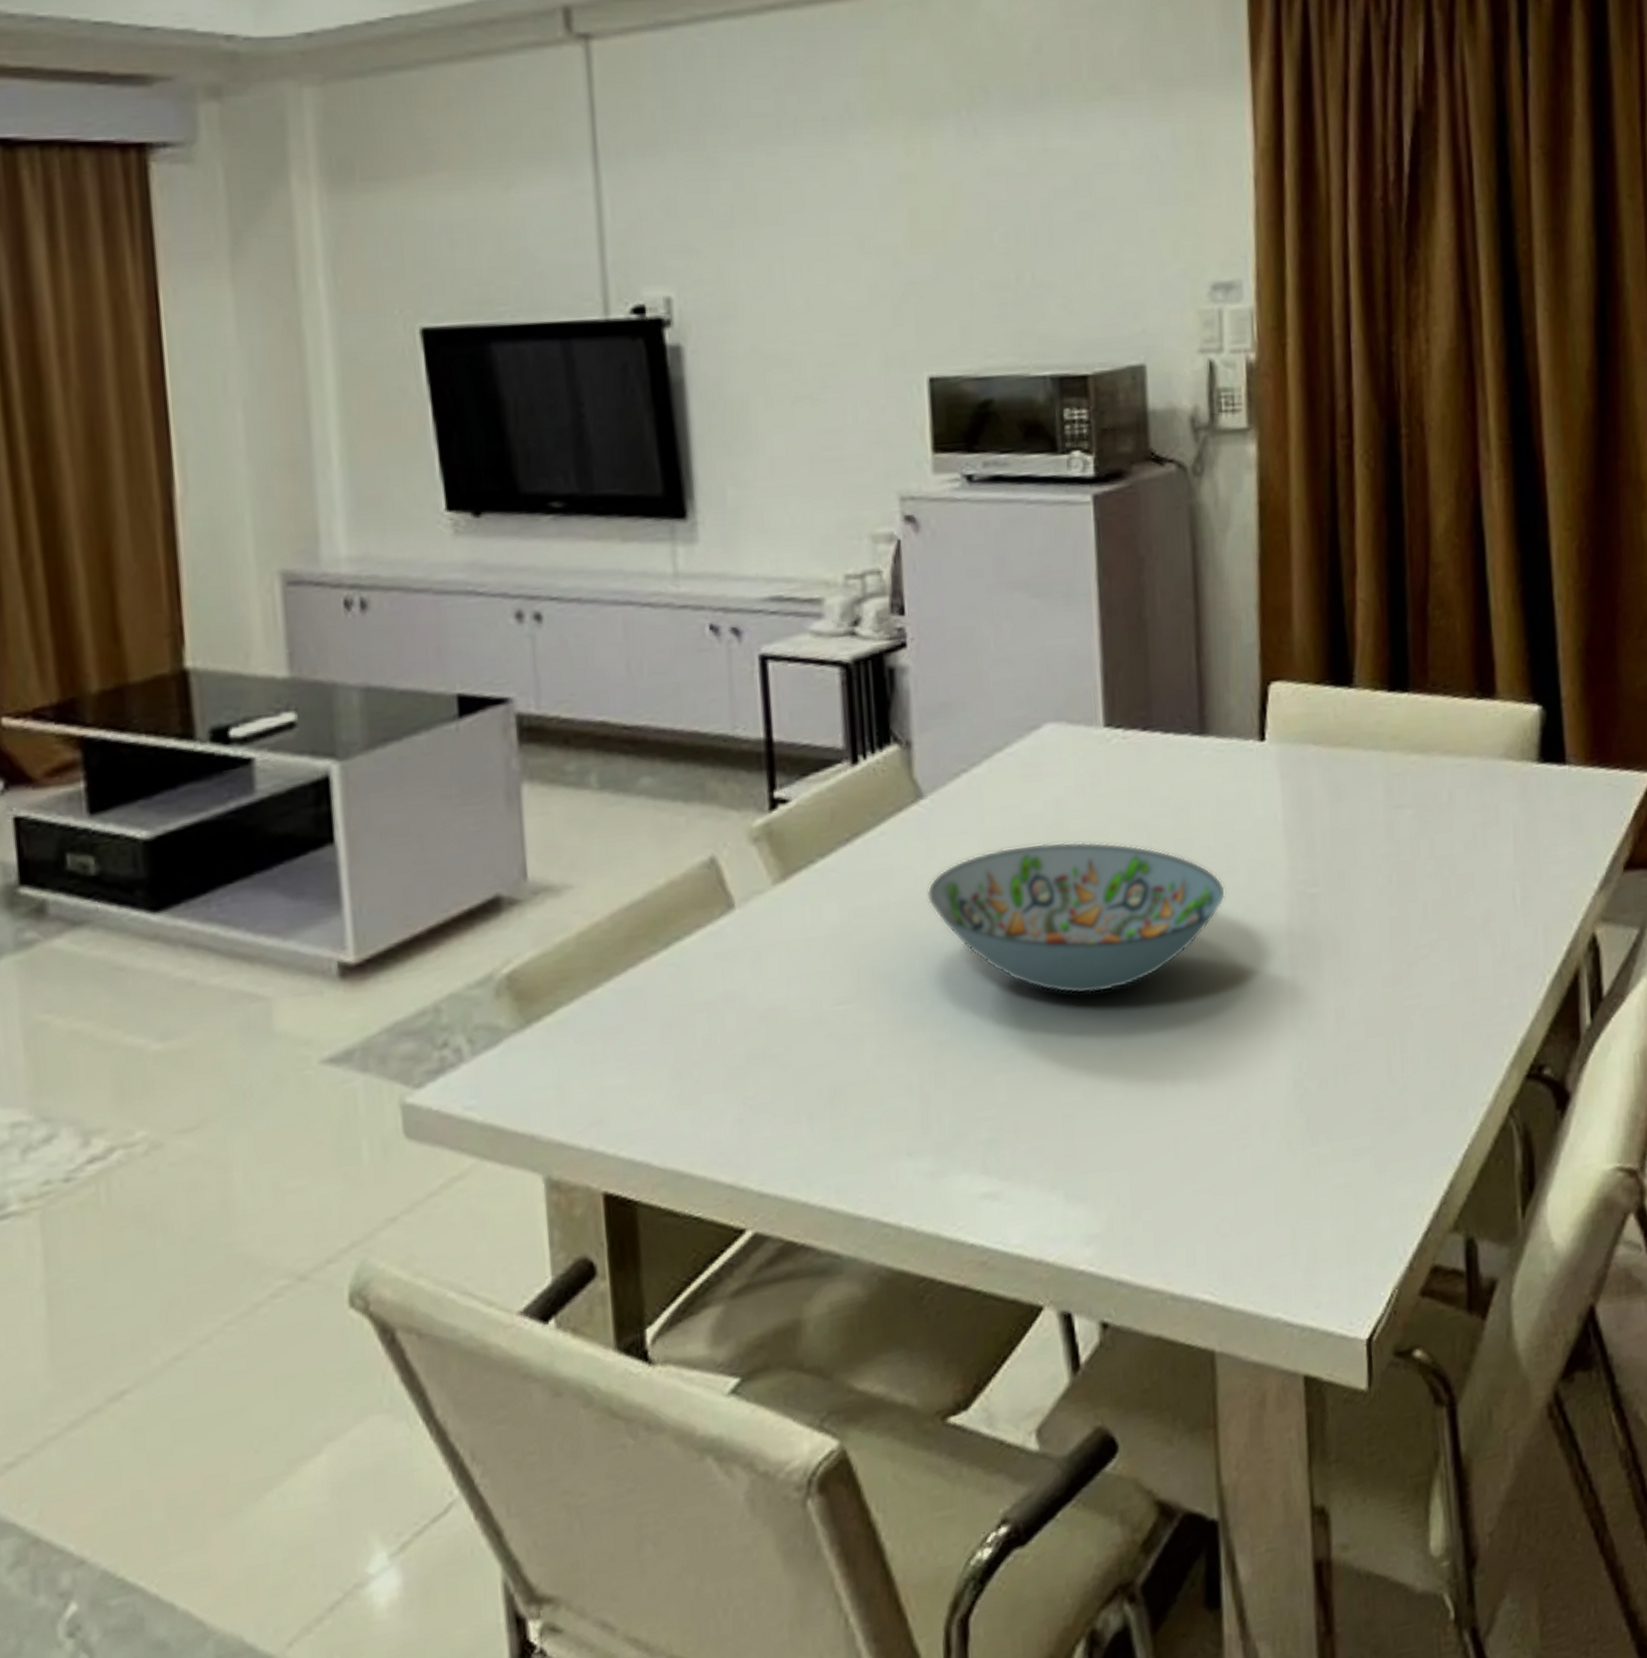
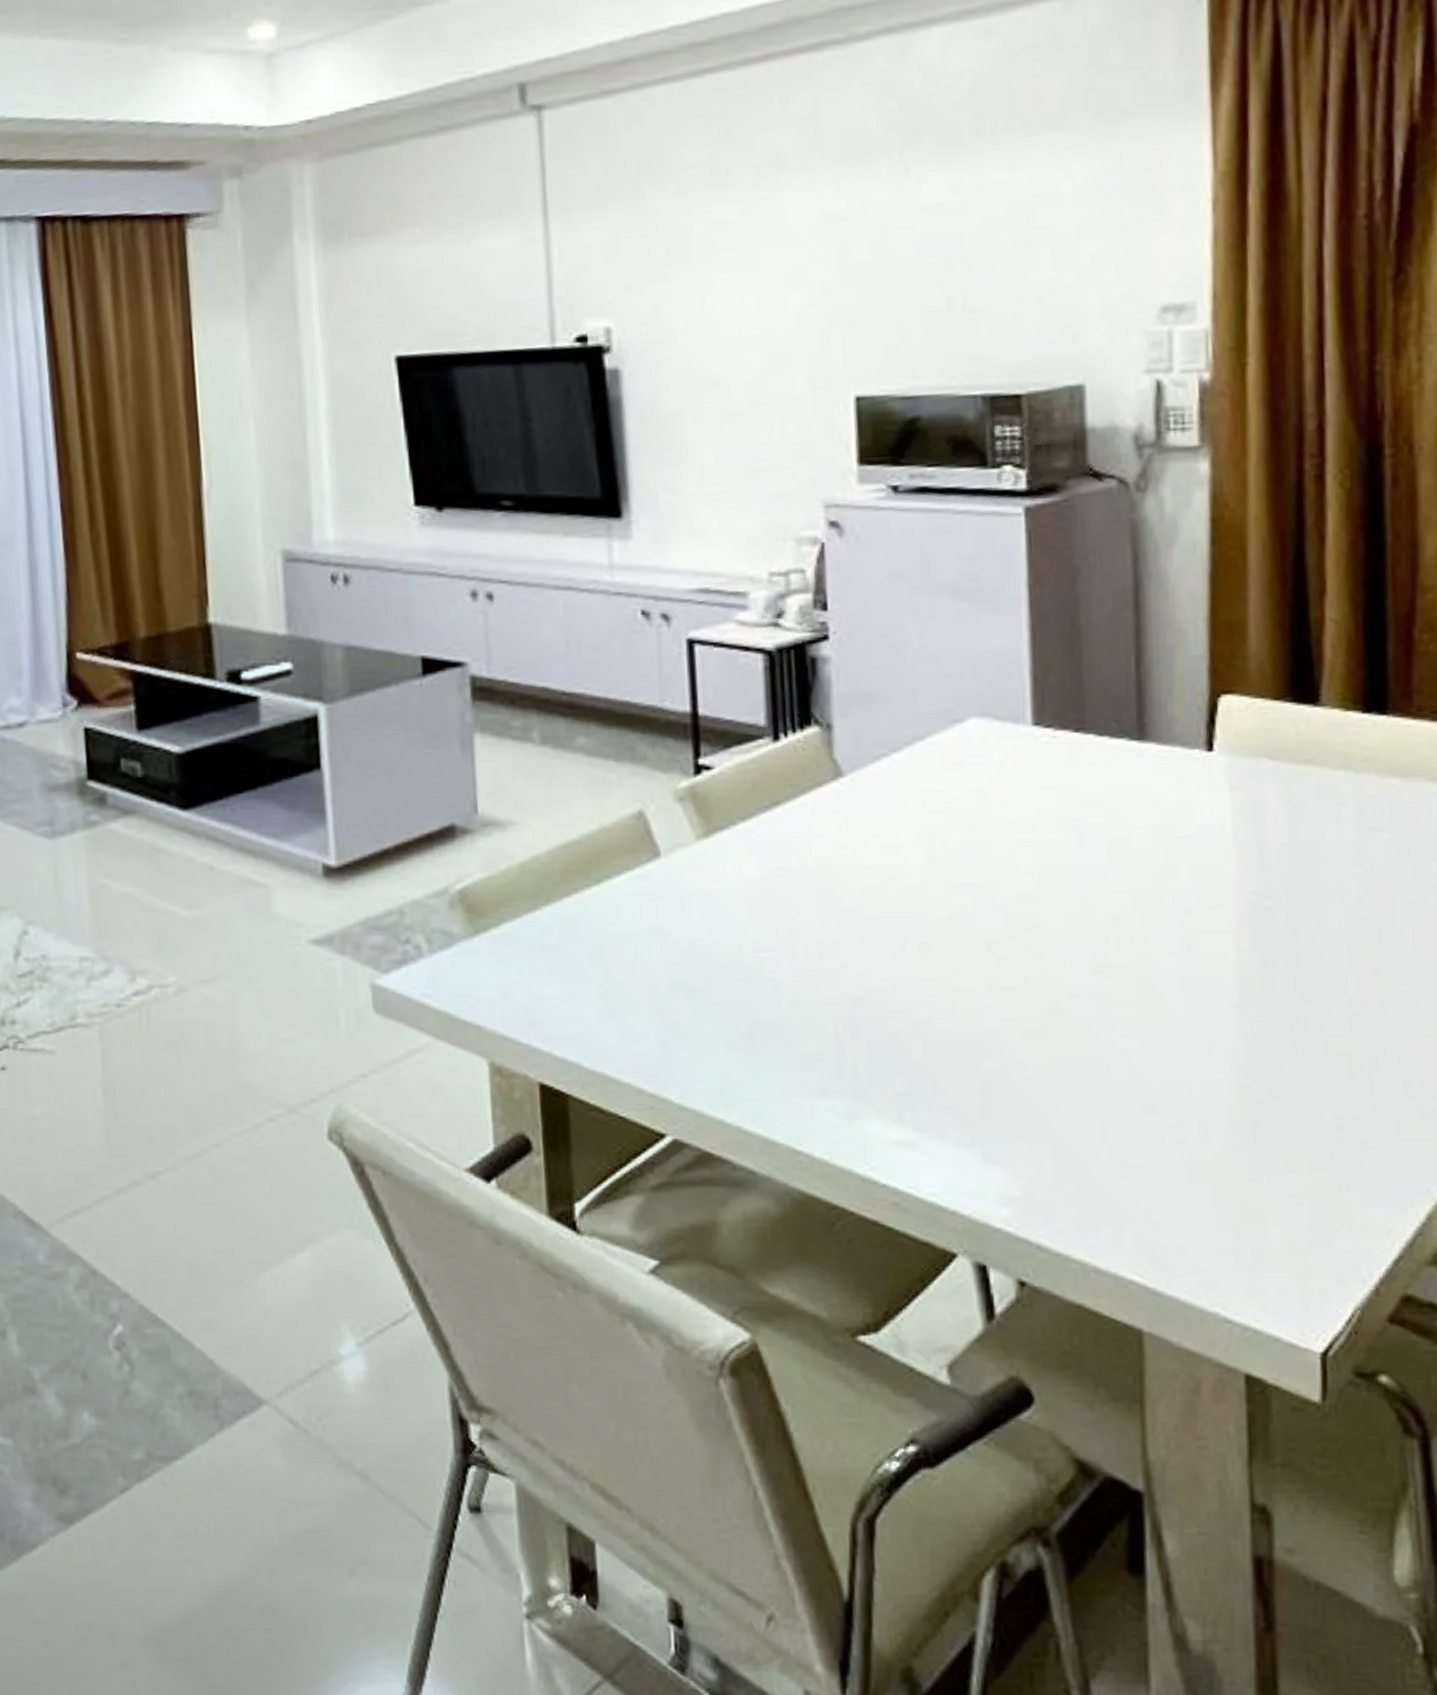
decorative bowl: present [927,841,1225,995] -> none [845,828,1164,973]

